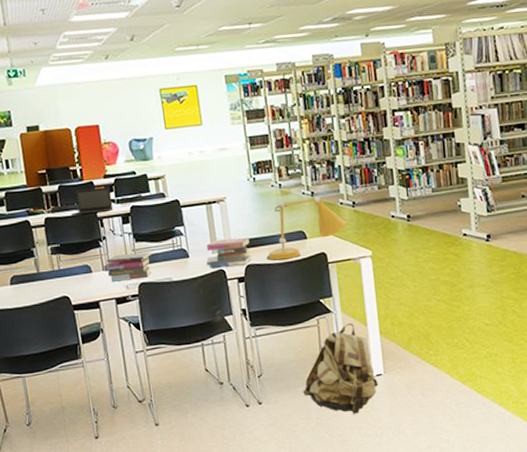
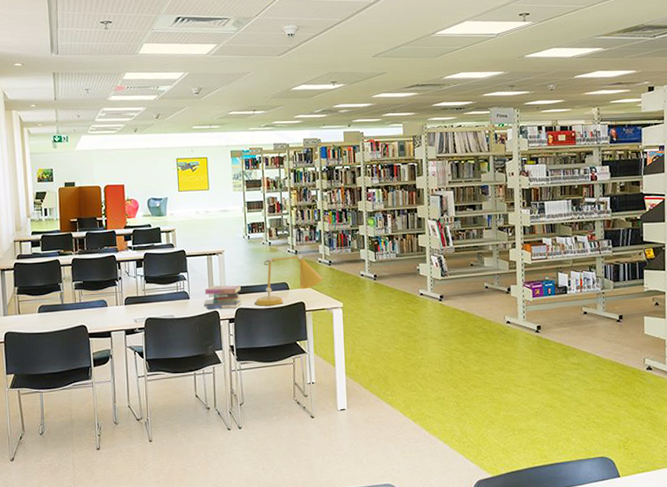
laptop: present [70,187,113,216] -> none [94,236,129,258]
books: present [104,252,152,282] -> none [118,292,159,316]
backpack: present [302,323,378,414] -> none [277,363,342,442]

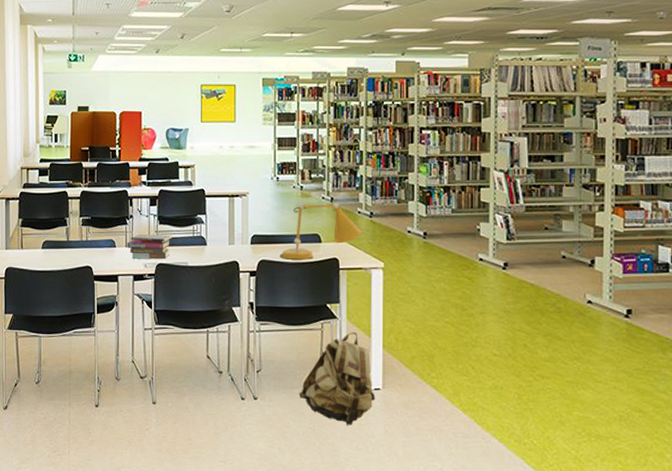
books: none [118,292,159,316] -> present [127,234,173,260]
books: present [204,285,241,309] -> none [222,232,265,260]
backpack: none [277,363,342,442] -> present [298,332,375,425]

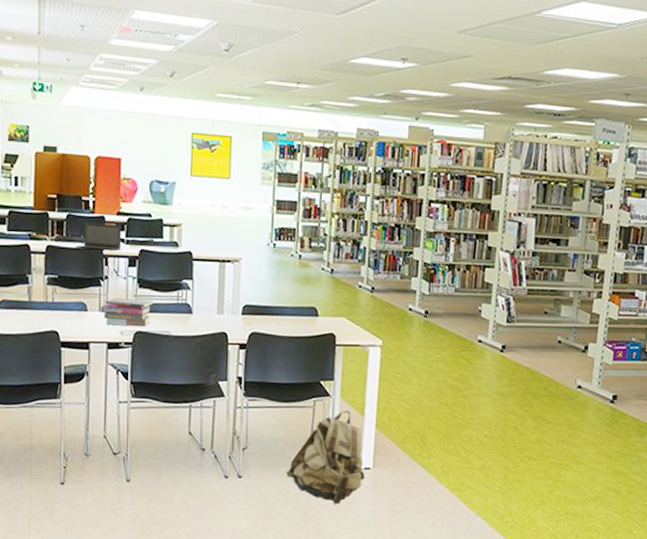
laptop: none [104,169,143,193] -> present [75,222,121,252]
table lamp: present [279,202,362,260] -> none [273,272,362,334]

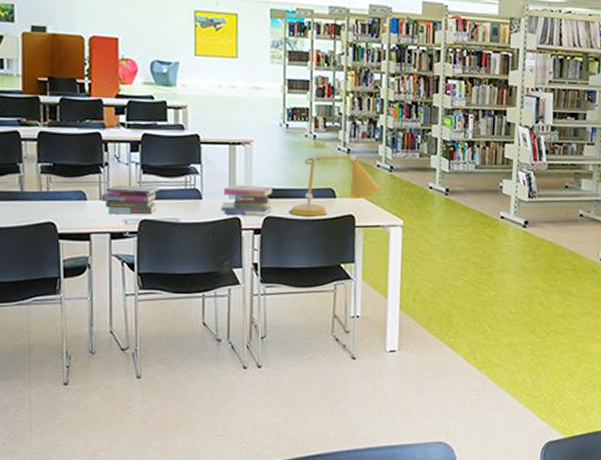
laptop: present [75,222,121,252] -> none [70,106,121,136]
books: none [210,301,258,332] -> present [221,185,272,216]
table lamp: none [273,272,362,334] -> present [288,153,381,217]
backpack: present [286,411,365,504] -> none [308,293,391,389]

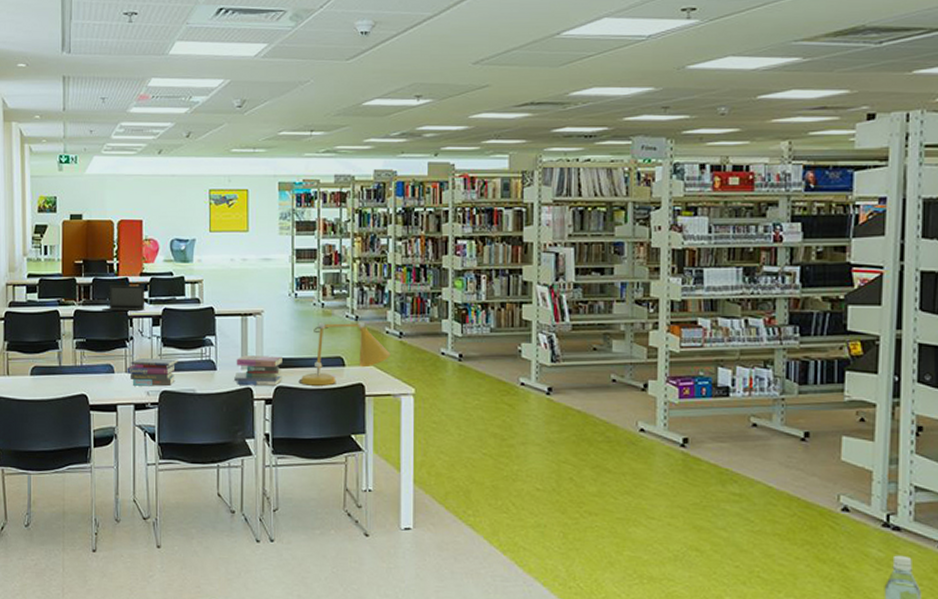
laptop: none [70,106,121,136] -> present [101,285,144,312]

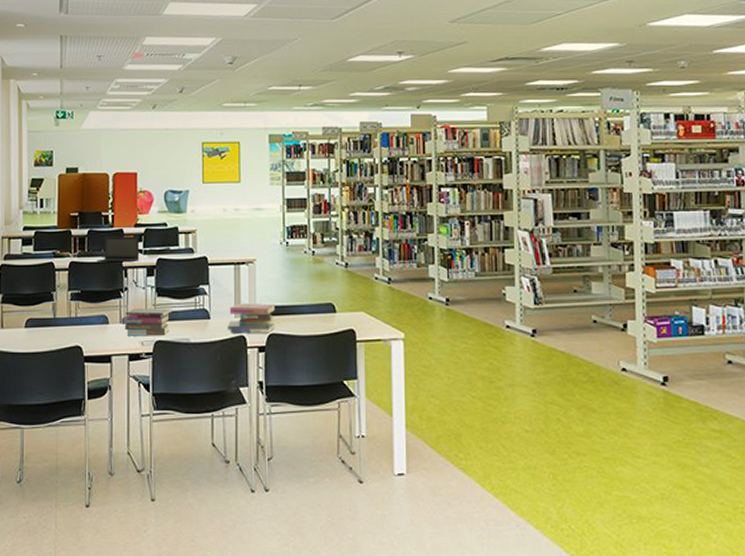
table lamp: present [298,321,391,386] -> none [291,268,380,332]

